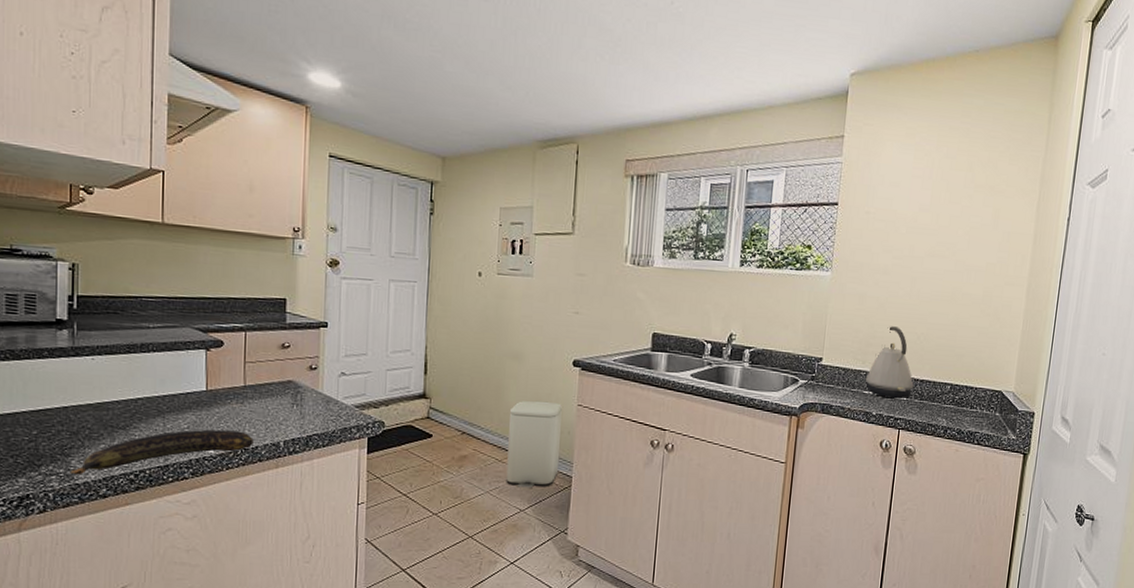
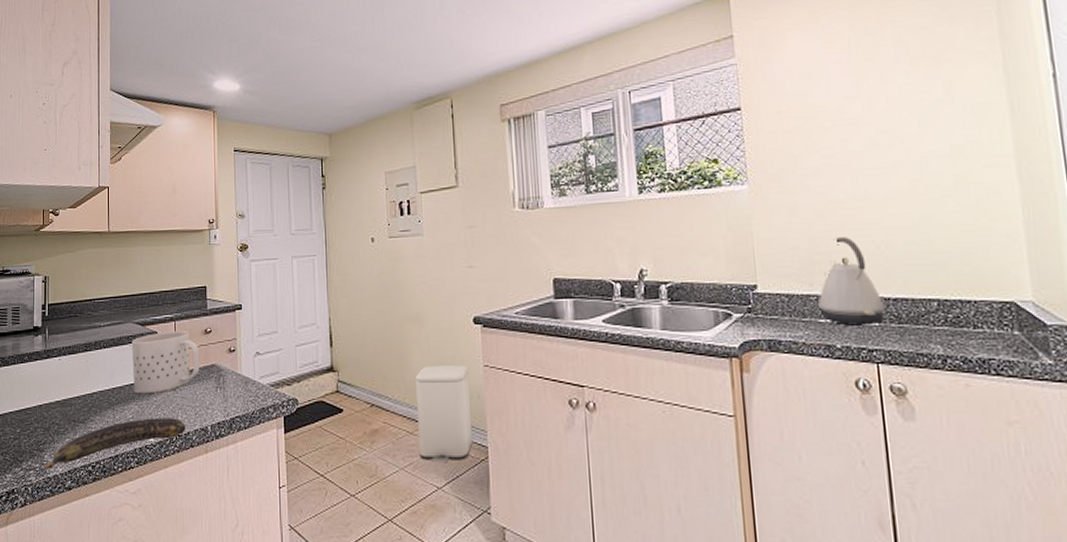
mug: none [189,341,274,405] -> present [132,330,200,394]

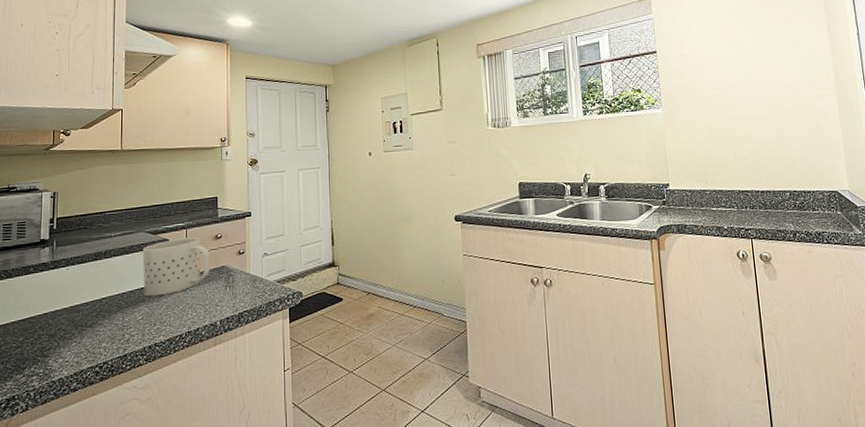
banana: present [43,418,186,469] -> none [47,316,195,373]
pedal bin: present [416,364,473,462] -> none [407,255,454,338]
kettle: present [817,237,886,326] -> none [711,147,756,212]

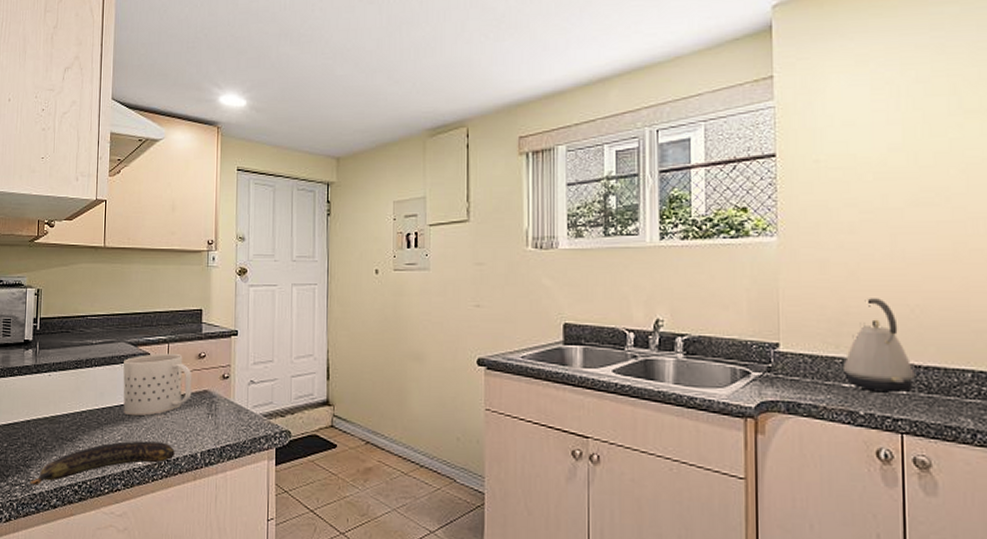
banana: none [47,316,195,373] -> present [29,441,175,486]
kettle: none [711,147,756,212] -> present [842,298,915,393]

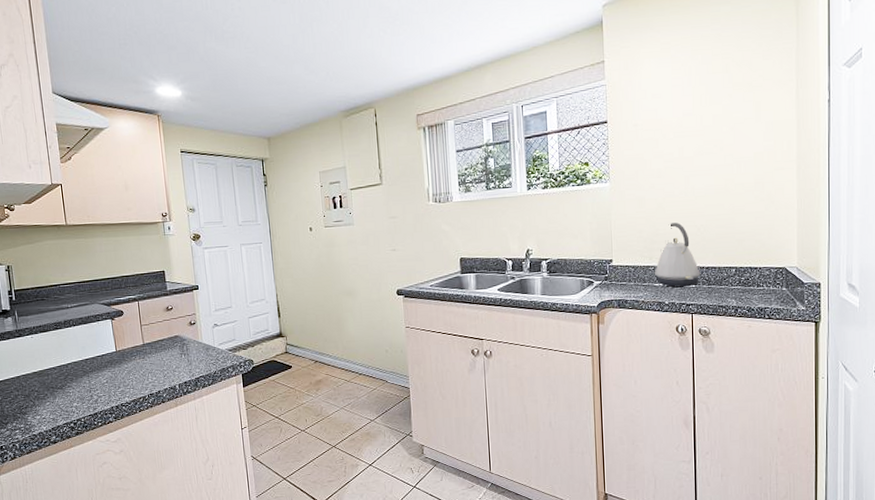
banana: present [29,441,175,486] -> none [28,380,156,428]
mug: present [123,353,192,416] -> none [99,308,165,363]

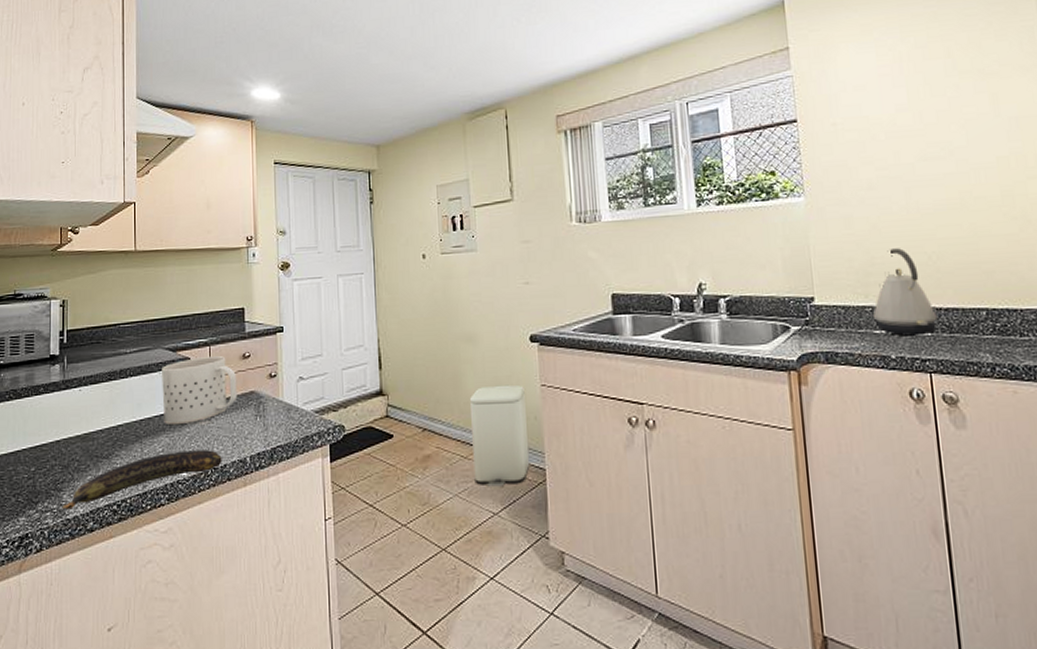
banana: none [28,380,156,428] -> present [62,450,222,510]
mug: none [99,308,165,363] -> present [162,355,238,426]
pedal bin: none [351,327,398,402] -> present [470,384,530,487]

